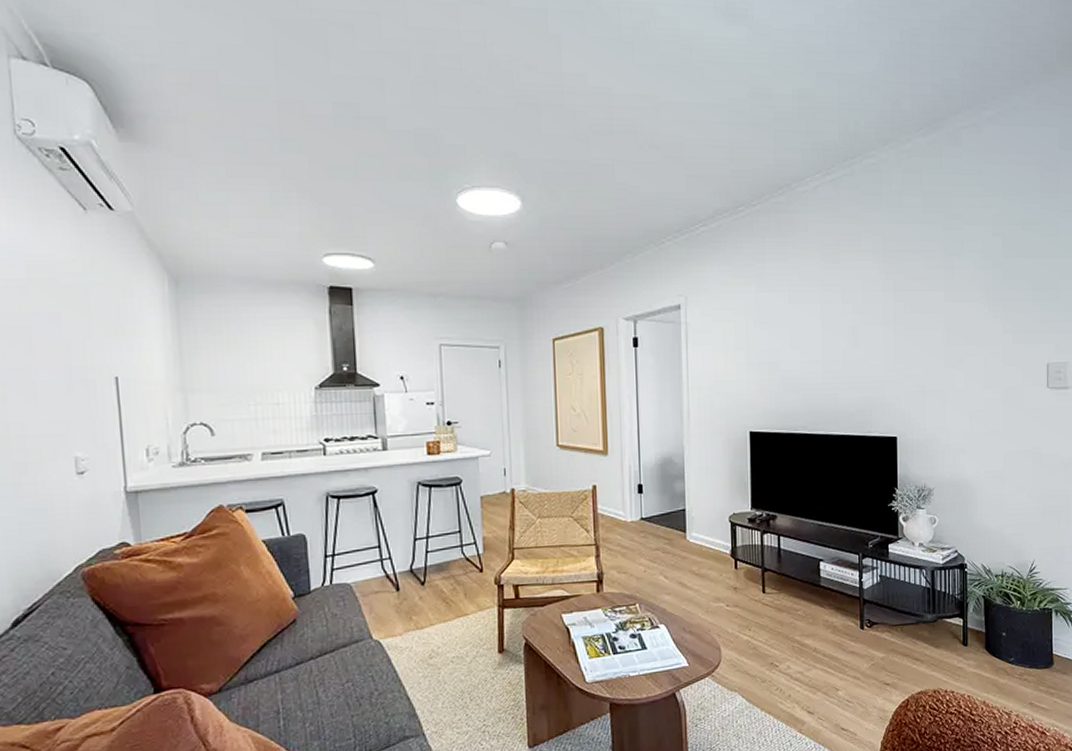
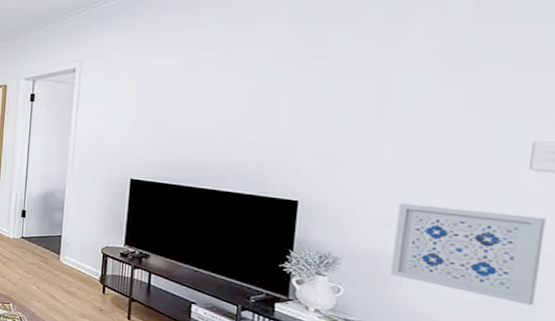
wall art: none [969,428,1060,507] -> present [391,203,546,306]

